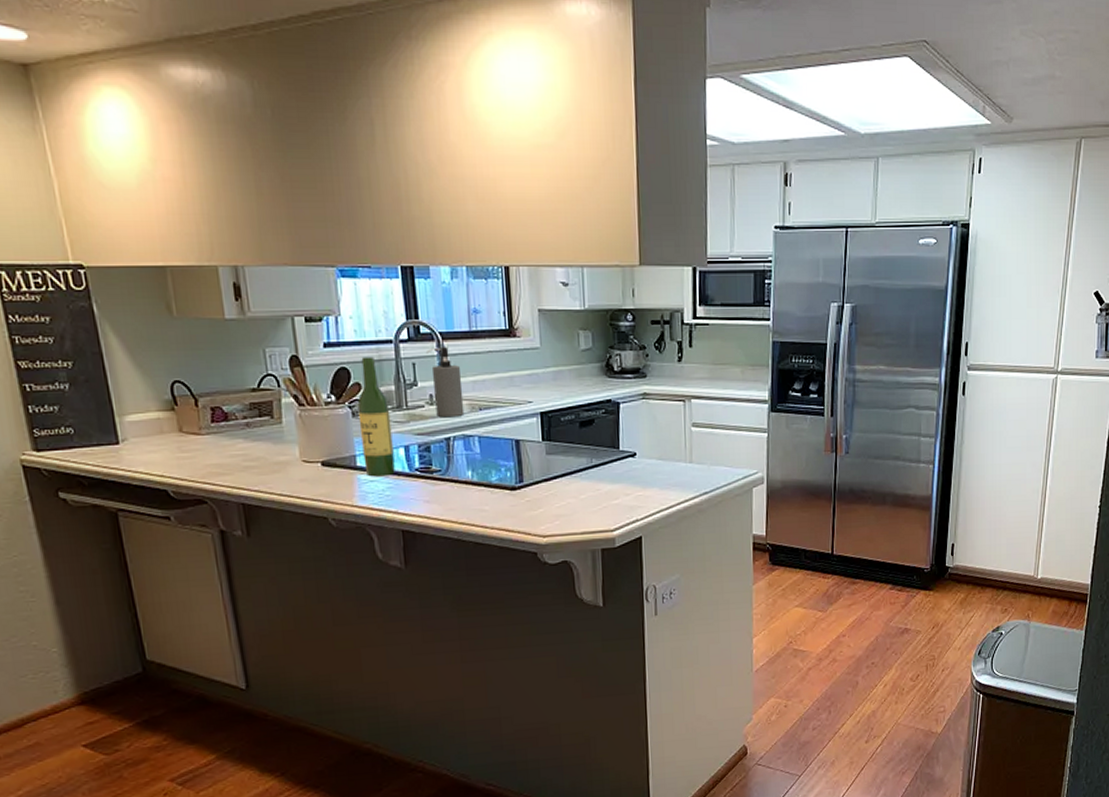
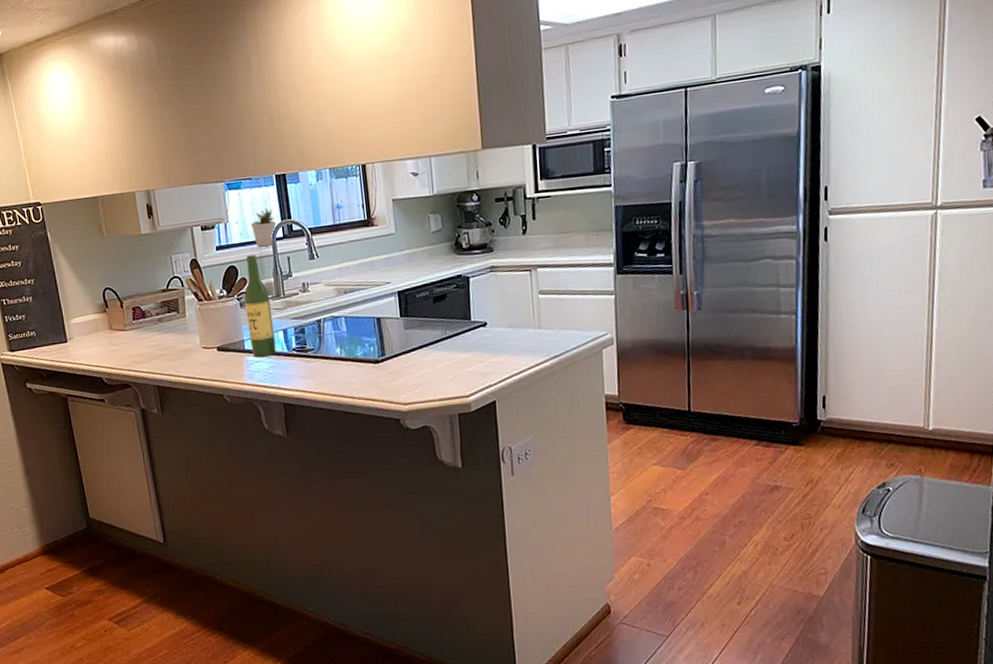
potted plant: none [369,303,400,349] -> present [251,207,277,247]
soap dispenser: present [425,347,465,418] -> none [297,240,332,303]

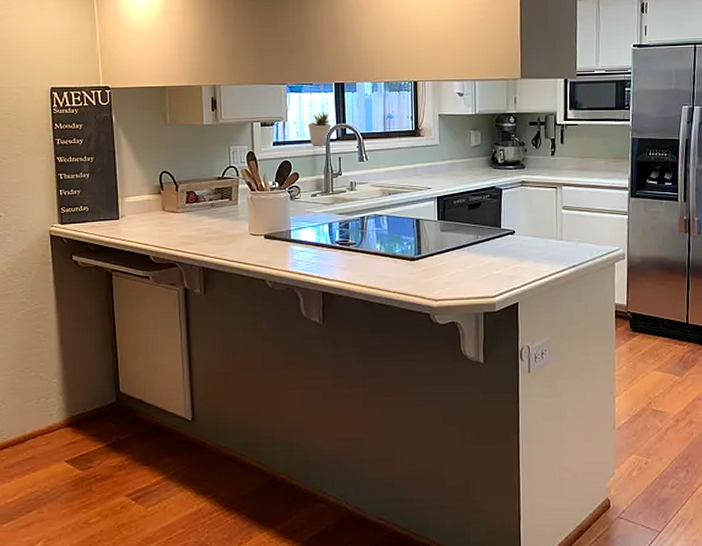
wine bottle: present [244,254,276,358] -> none [295,152,320,248]

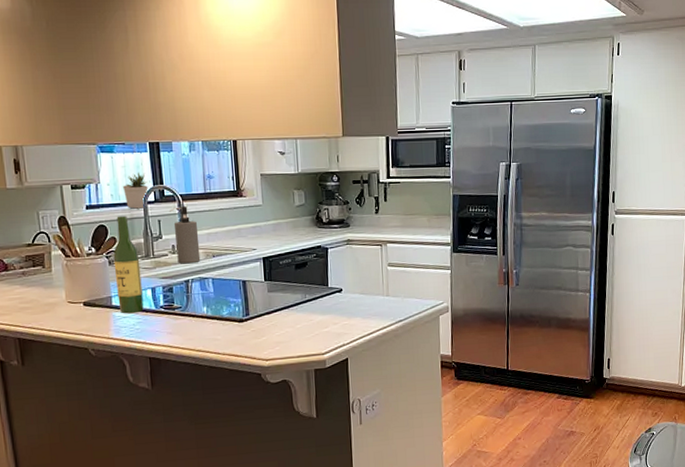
wine bottle: none [295,152,320,248] -> present [113,216,144,314]
soap dispenser: none [349,145,377,201] -> present [168,206,201,264]

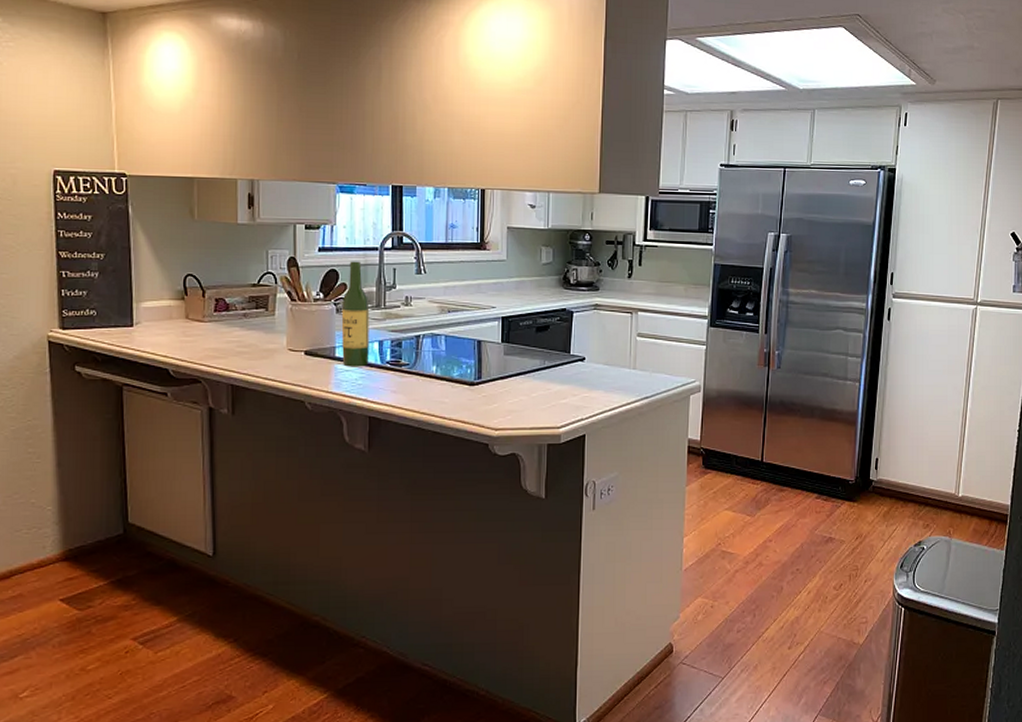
potted plant: present [123,172,148,209] -> none [360,216,387,255]
soap dispenser: present [168,206,201,264] -> none [405,256,435,318]

